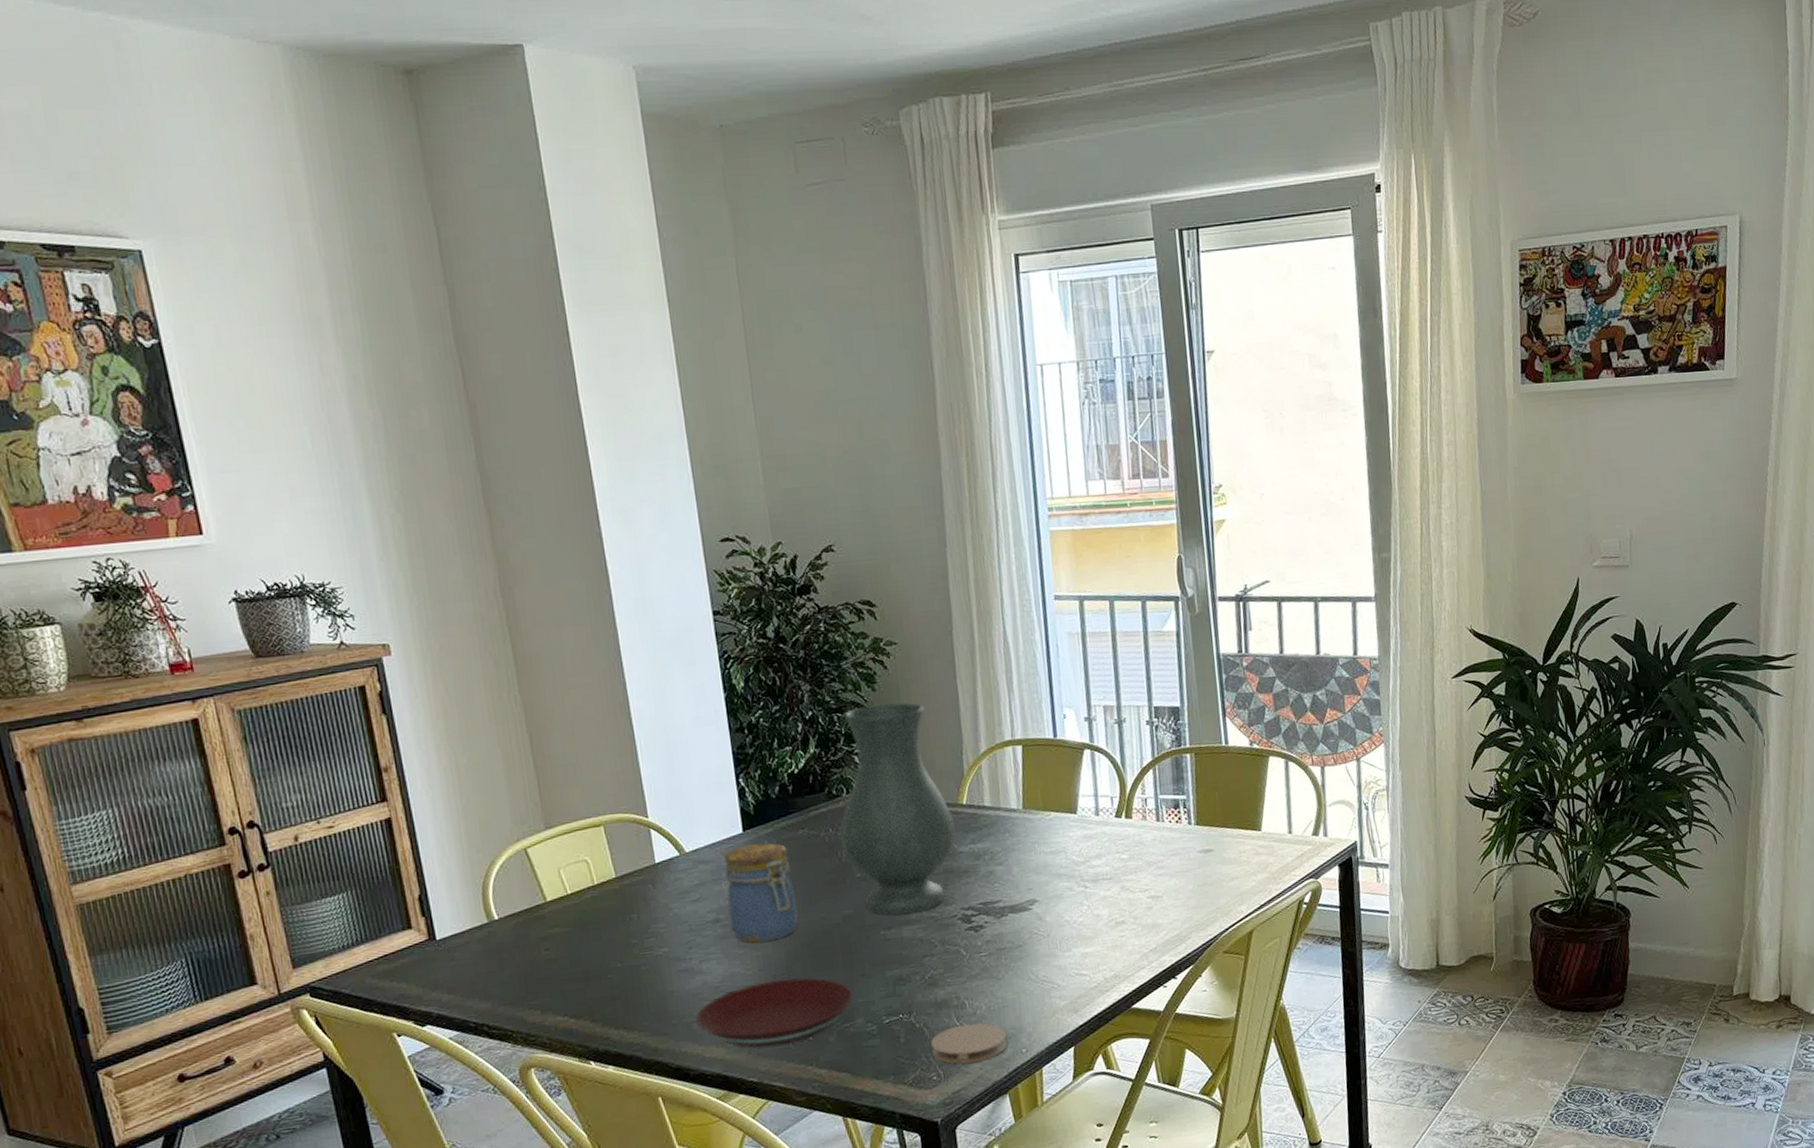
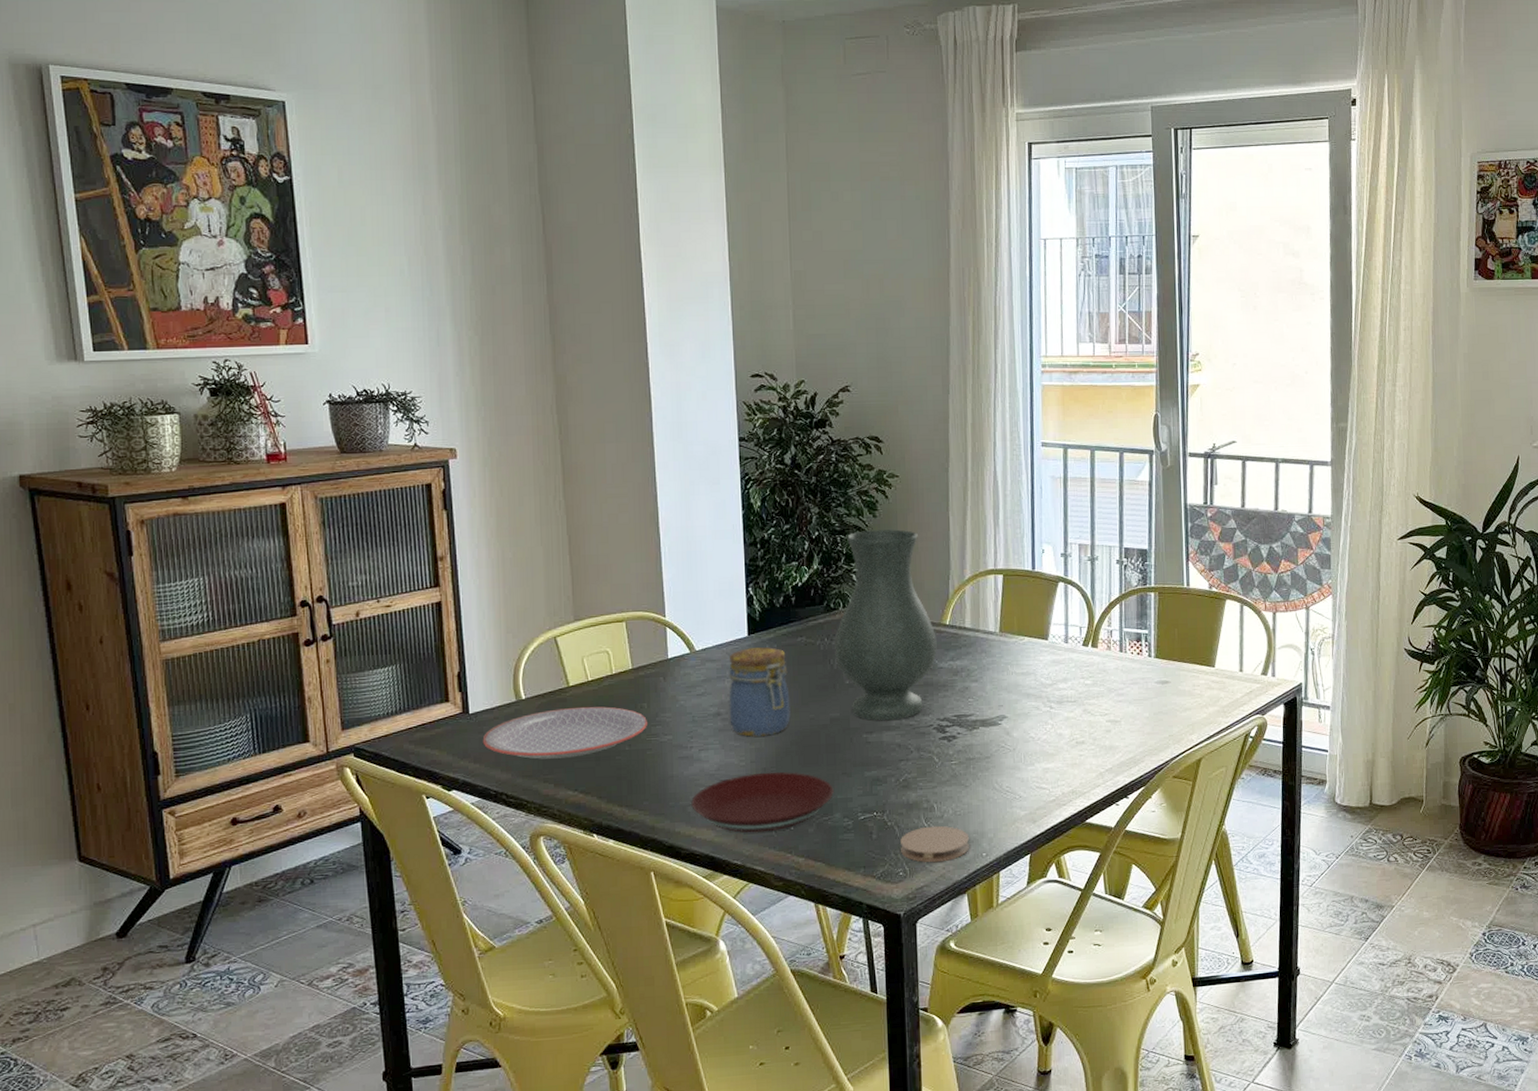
plate: none [454,921,639,985] -> present [482,706,647,759]

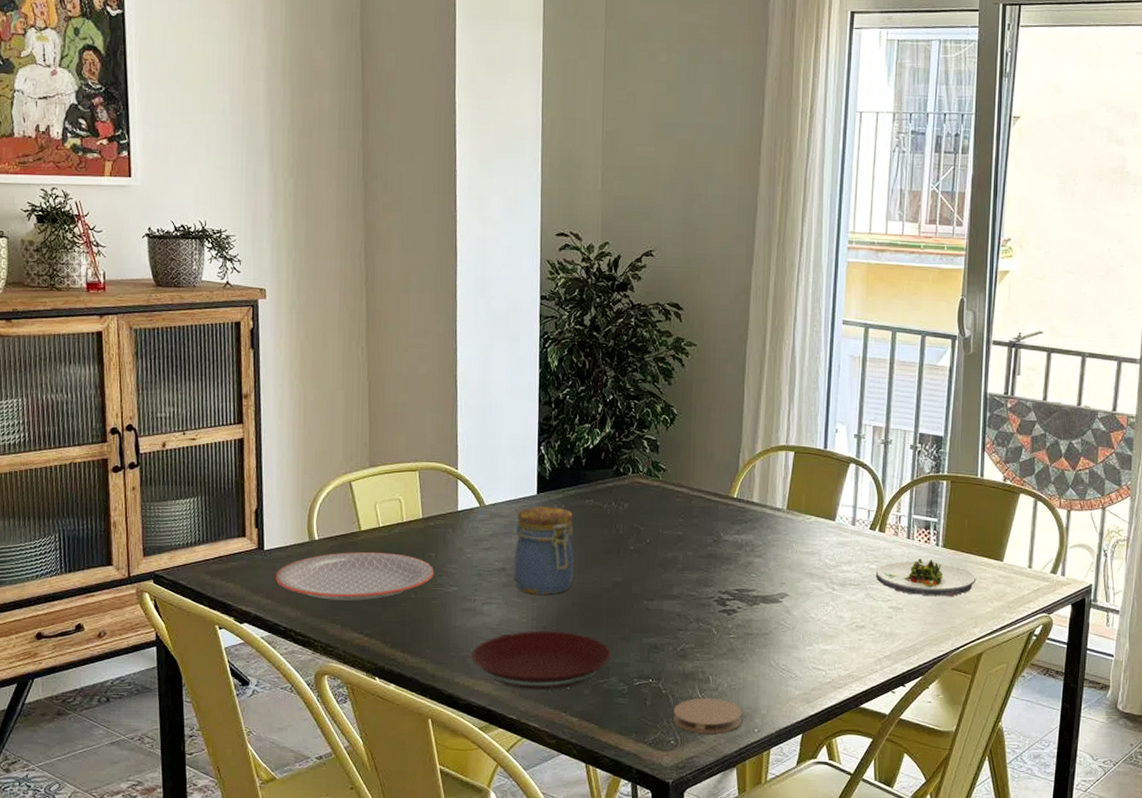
vase: present [834,529,937,721] -> none [621,396,723,590]
salad plate: none [1091,670,1190,707] -> present [875,558,977,597]

